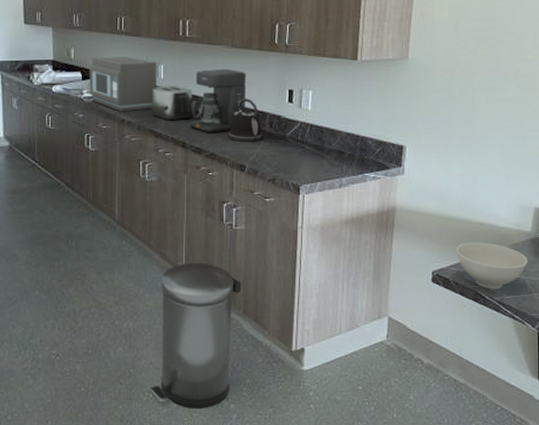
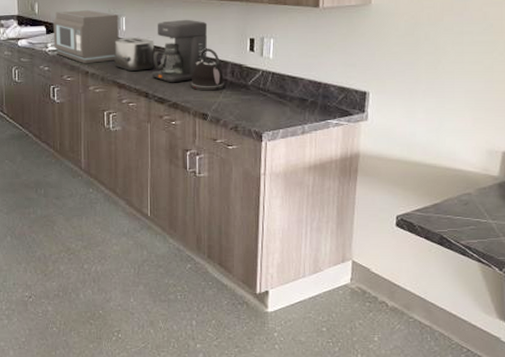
pedal bin: present [149,262,242,408] -> none [118,209,206,348]
bowl: present [456,242,528,290] -> none [421,187,495,234]

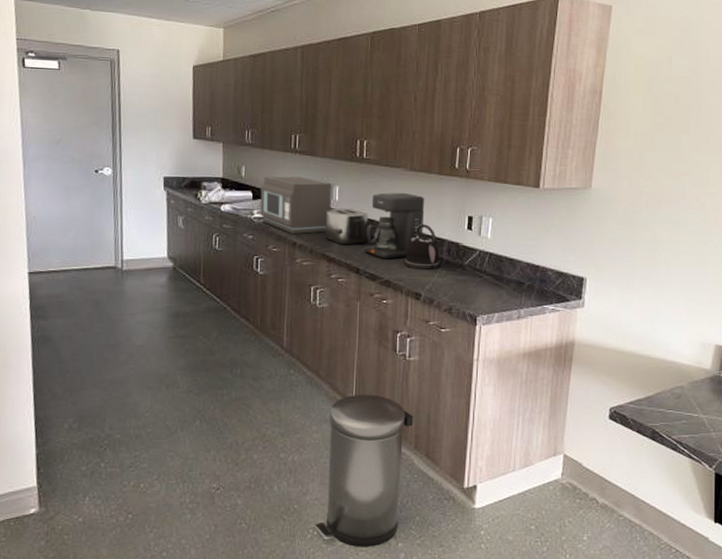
pedal bin: none [118,209,206,348] -> present [314,394,414,547]

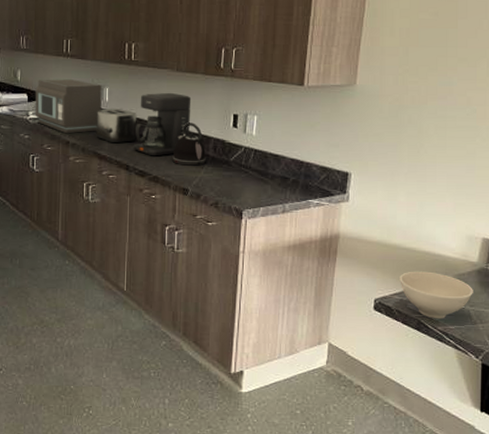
pedal bin: present [314,394,414,547] -> none [89,283,182,426]
bowl: none [635,378,707,428] -> present [400,271,473,319]

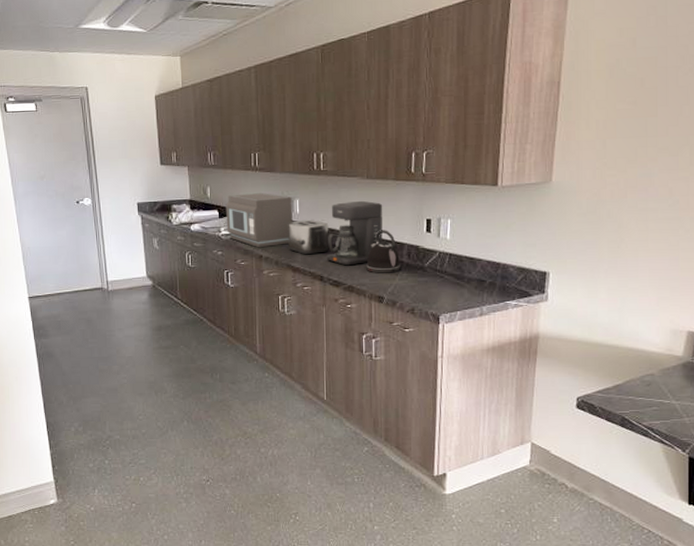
bowl: present [400,271,473,319] -> none [602,367,679,415]

